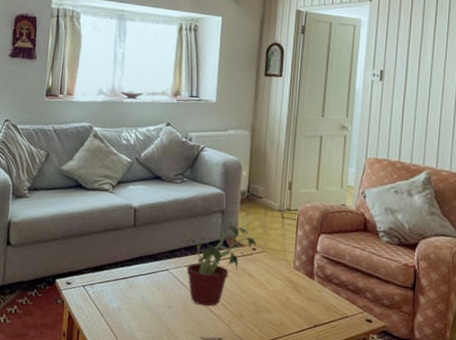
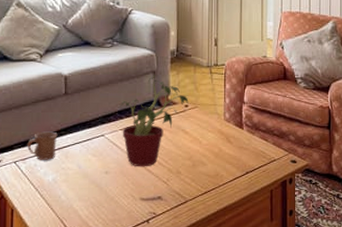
mug: none [95,260,125,288] -> present [27,131,58,160]

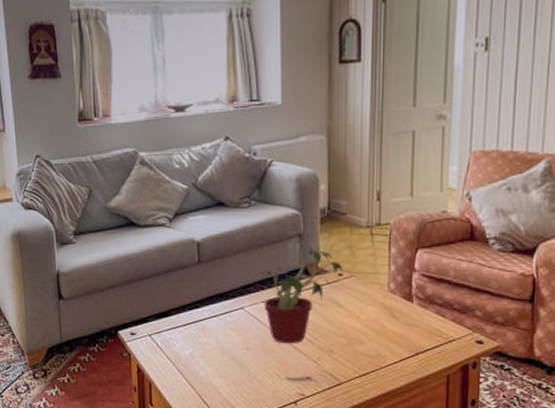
mug: present [27,131,58,160] -> none [161,303,193,334]

